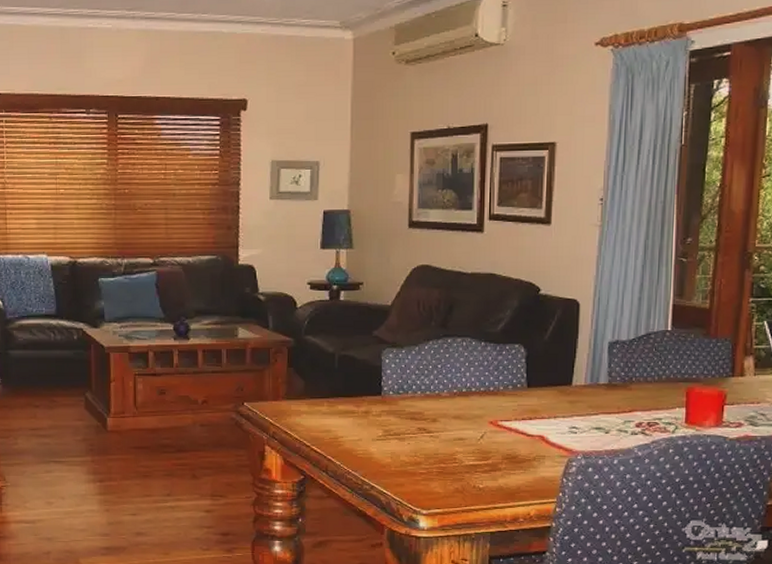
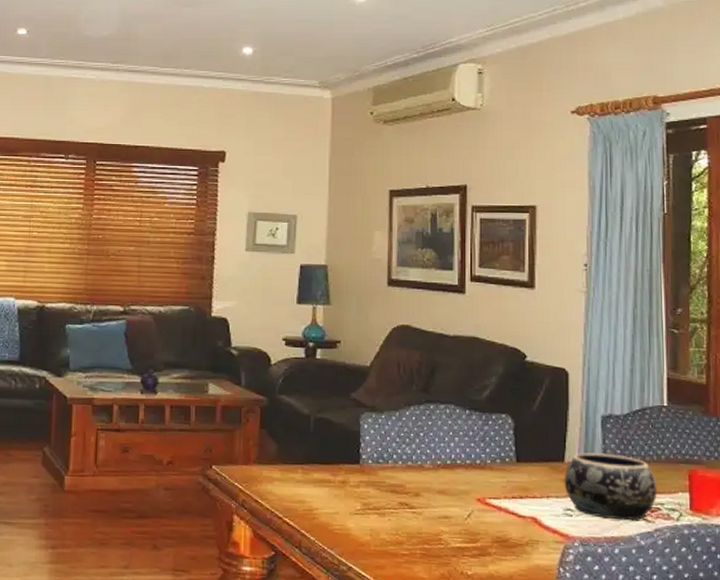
decorative bowl: none [570,376,657,434] -> present [564,452,657,520]

